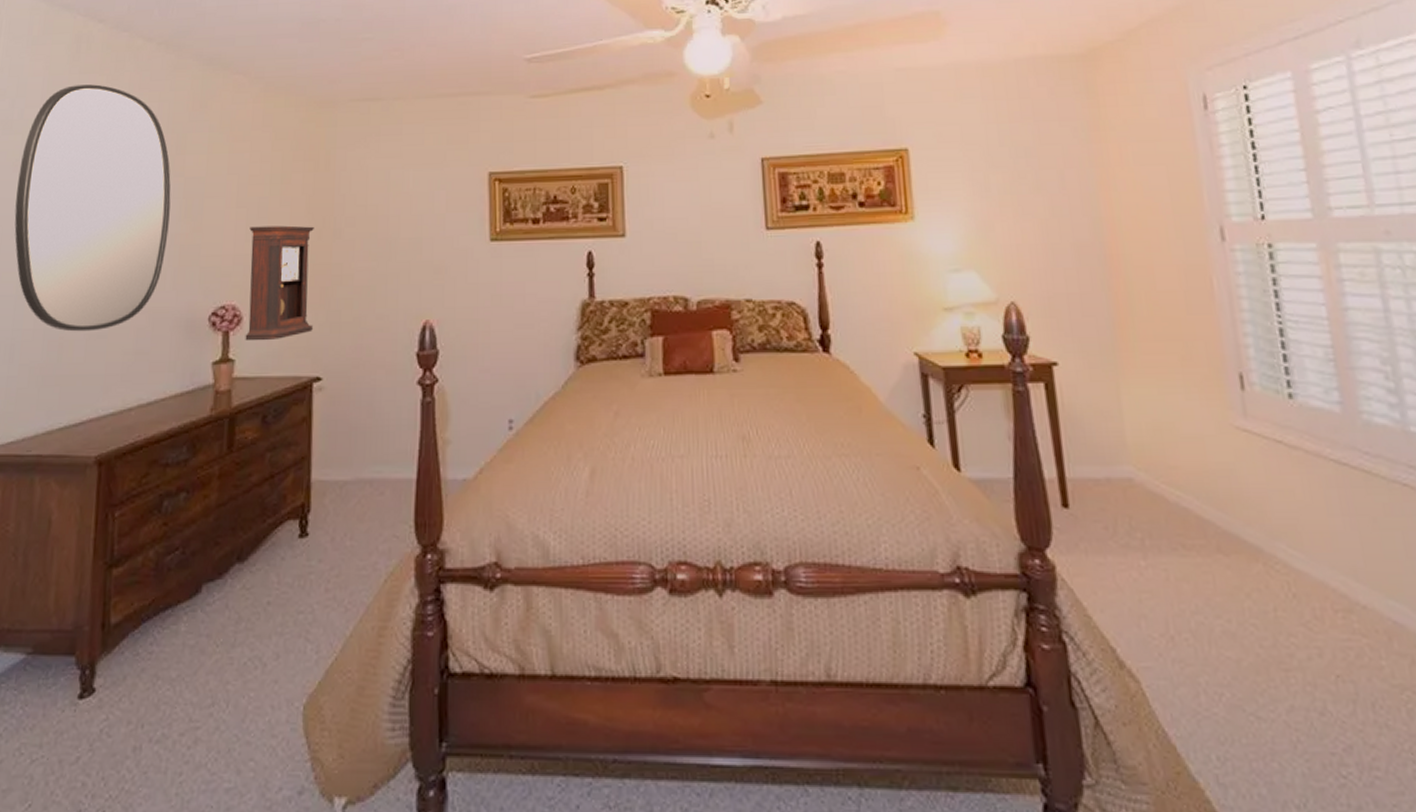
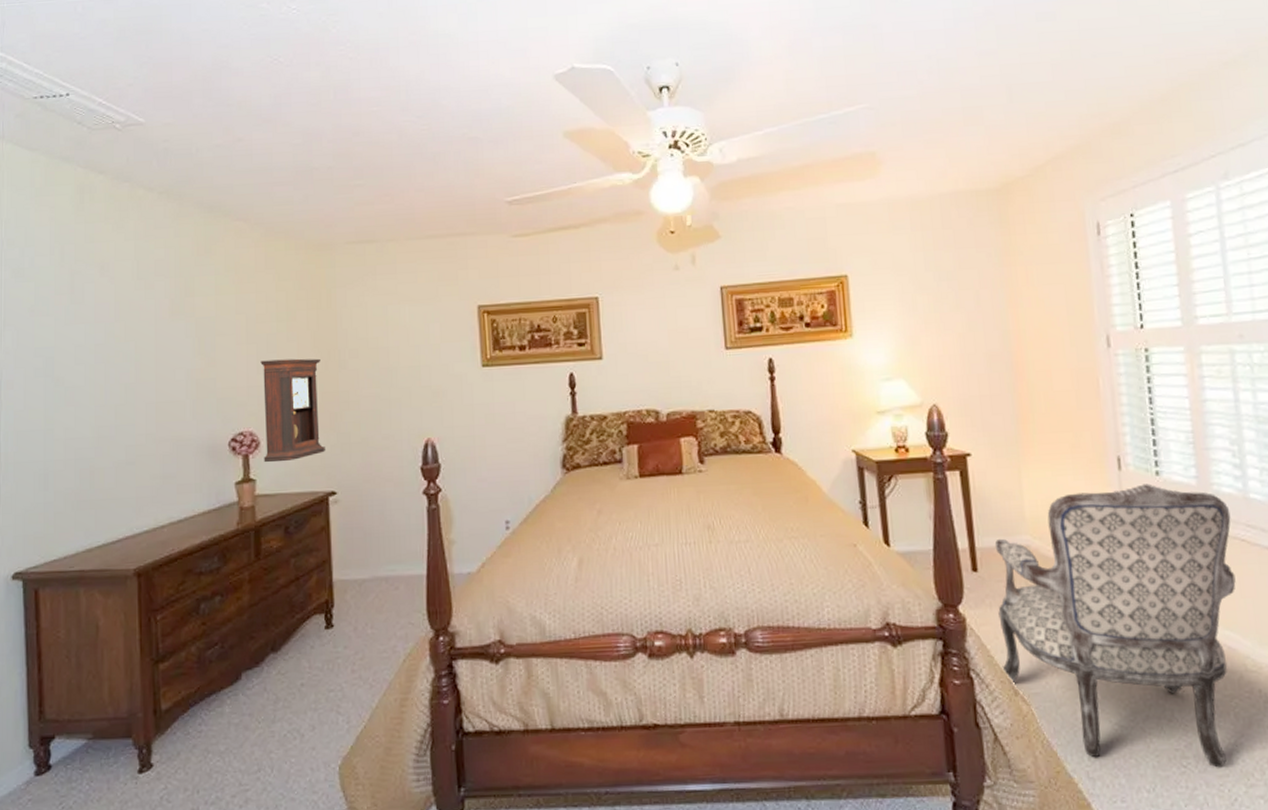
home mirror: present [14,84,171,332] -> none [35,233,184,461]
armchair: none [1089,408,1400,782] -> present [994,483,1236,768]

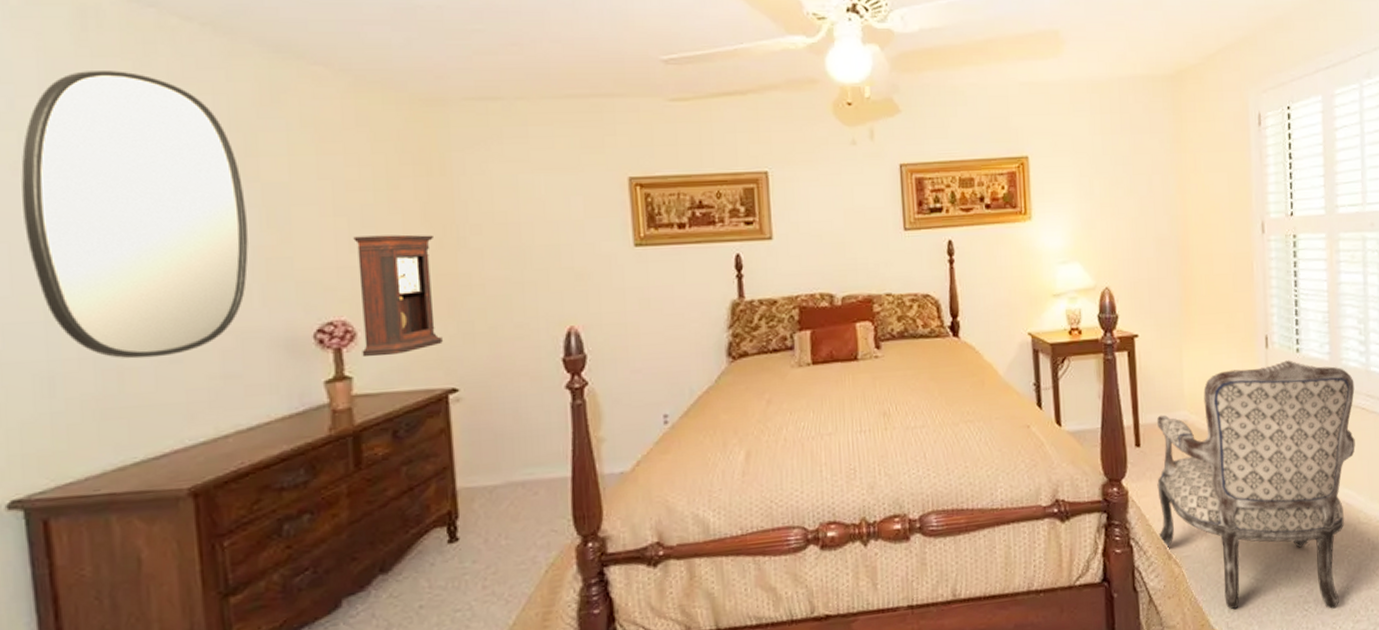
home mirror: none [35,233,184,461] -> present [21,71,249,359]

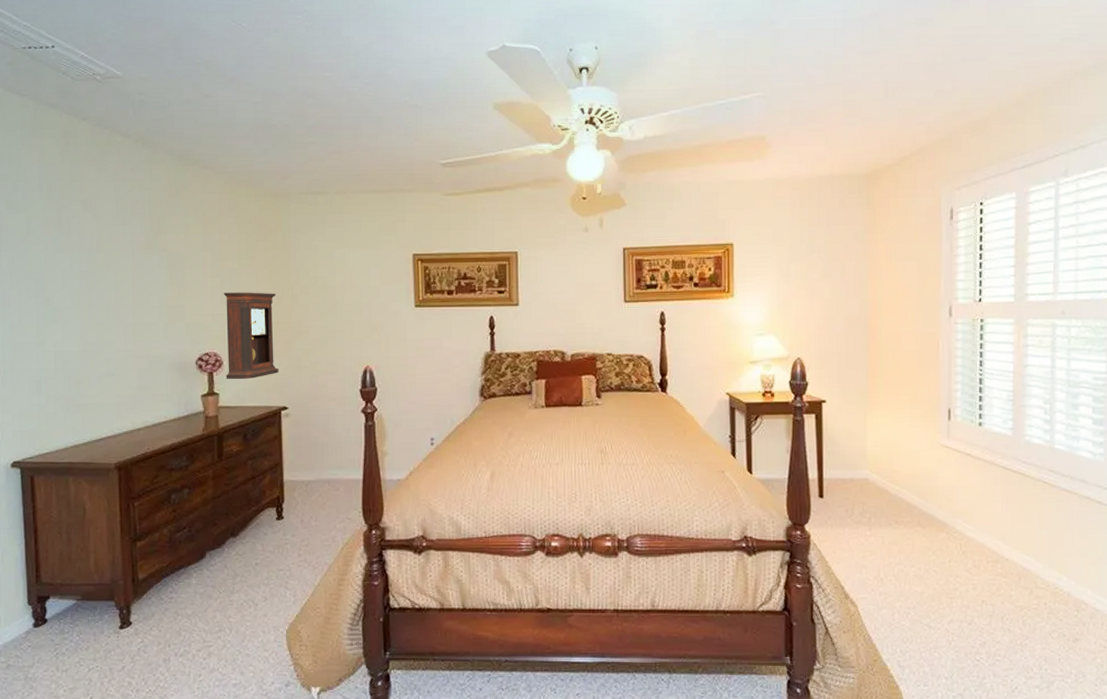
home mirror: present [21,71,249,359] -> none [27,173,158,371]
armchair: present [1156,360,1356,610] -> none [837,432,1037,663]

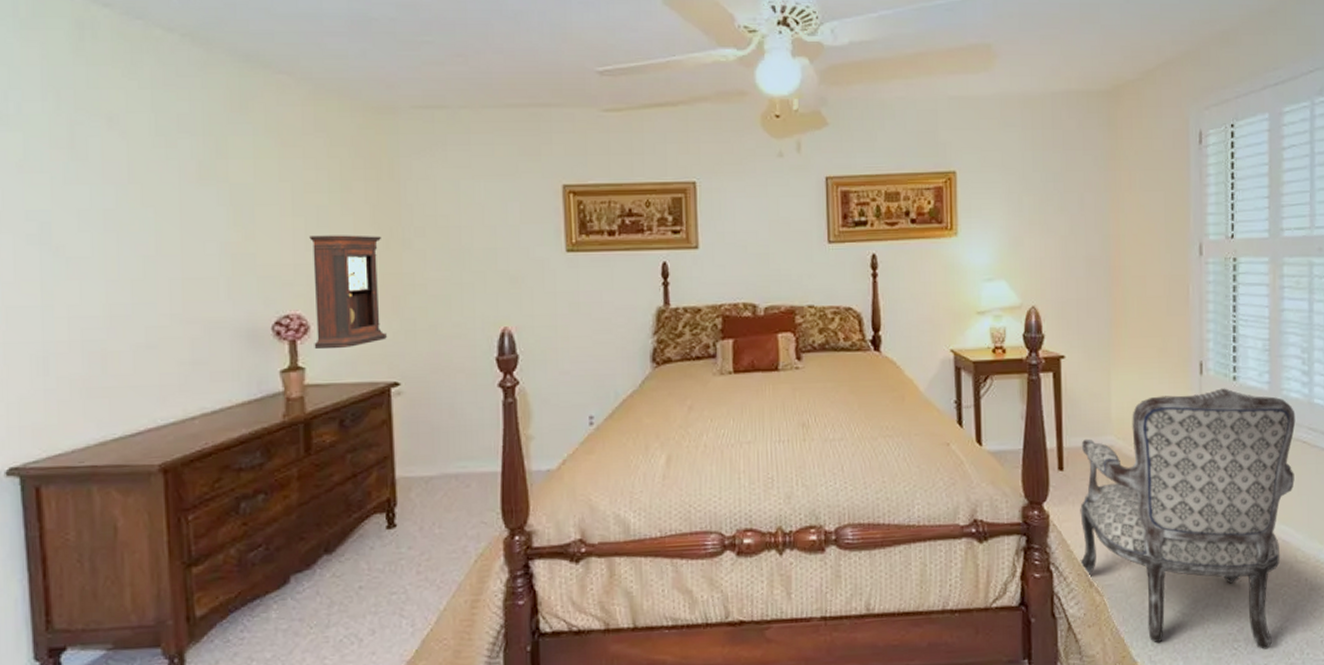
armchair: none [837,432,1037,663] -> present [1080,388,1296,650]

